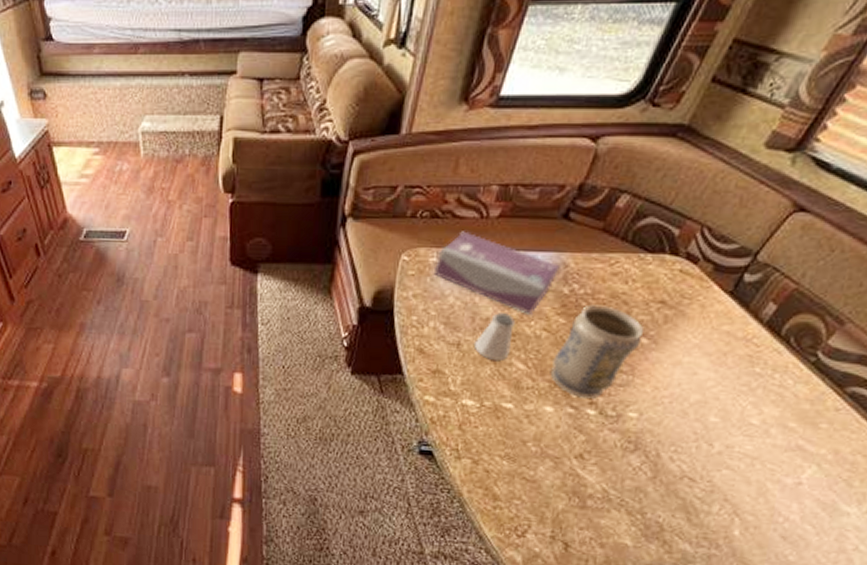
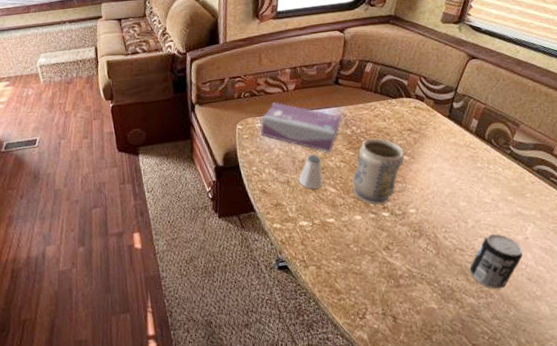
beverage can: none [695,468,788,541] -> present [469,234,523,289]

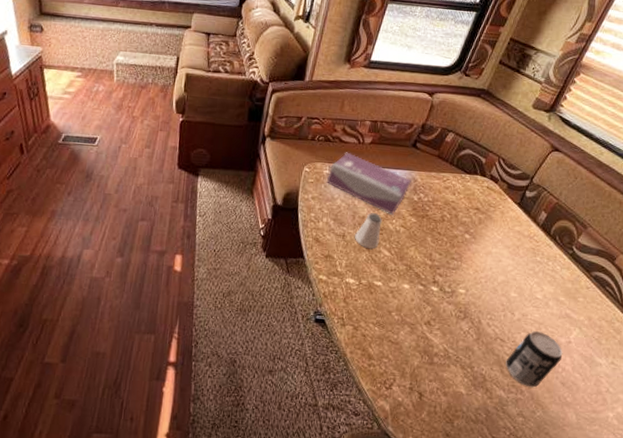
vase: present [352,138,404,205] -> none [407,209,467,279]

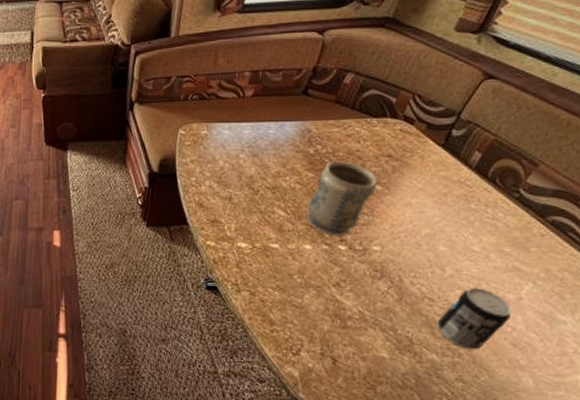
tissue box: present [327,152,412,215] -> none [206,108,305,171]
saltshaker: present [354,213,383,249] -> none [242,171,274,209]
vase: none [407,209,467,279] -> present [307,161,378,236]

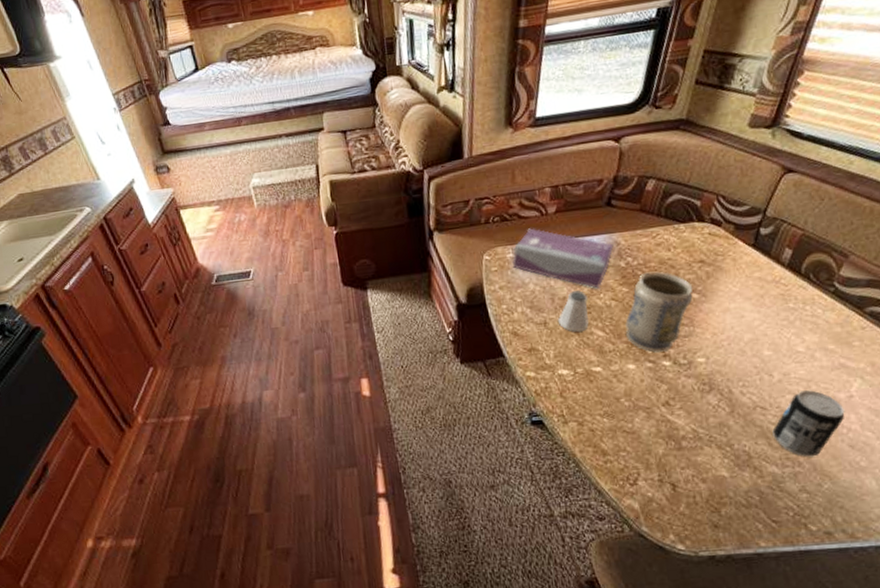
tissue box: none [206,108,305,171] -> present [513,228,614,289]
saltshaker: none [242,171,274,209] -> present [557,290,589,332]

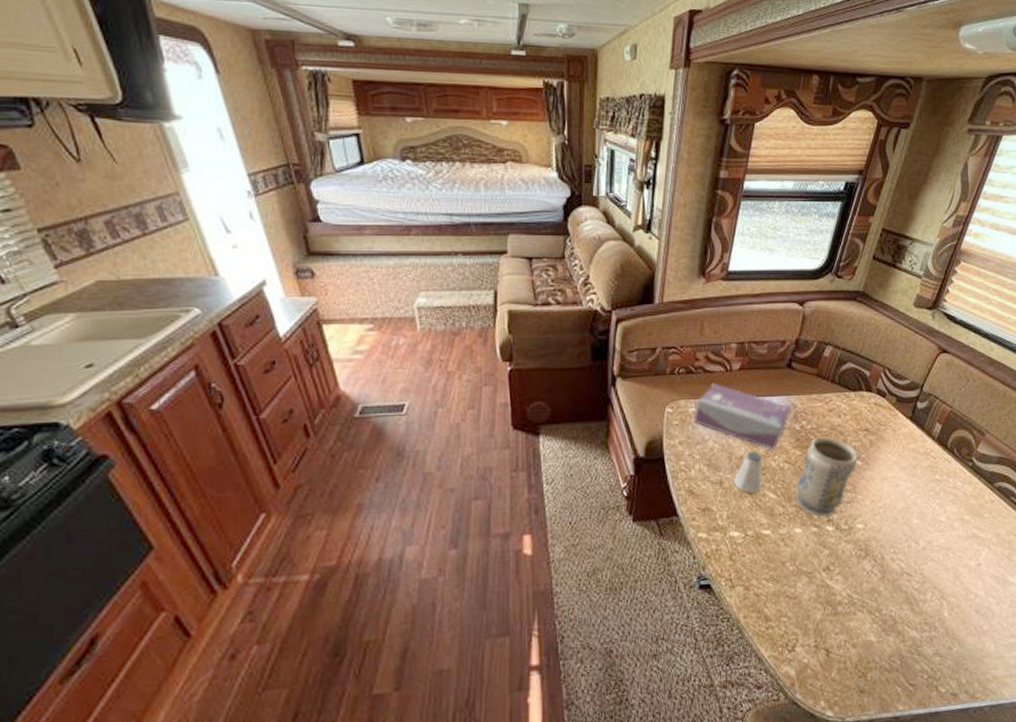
beverage can: present [772,390,845,457] -> none [915,558,974,622]

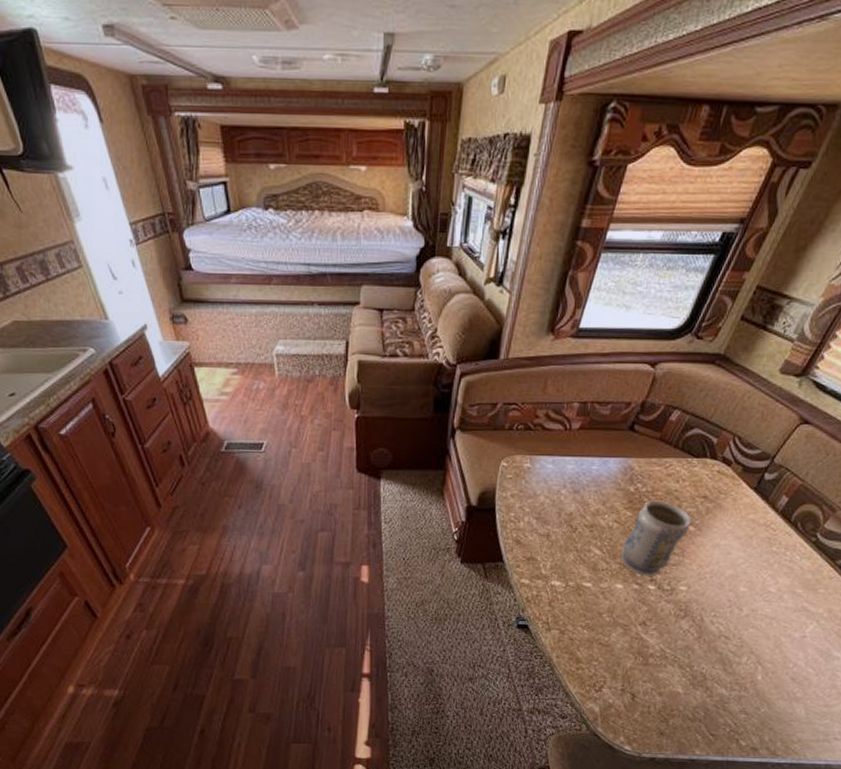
tissue box: present [694,383,791,450] -> none [528,441,627,509]
saltshaker: present [733,451,764,493] -> none [560,508,593,548]

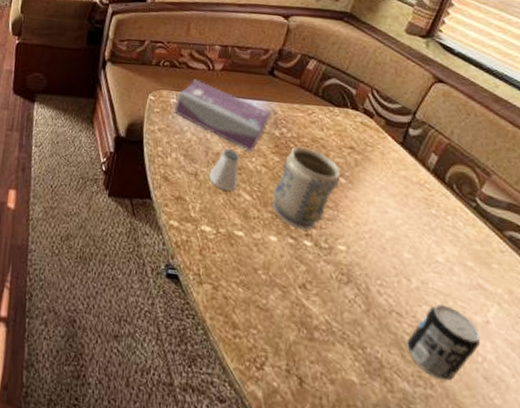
tissue box: none [528,441,627,509] -> present [175,79,271,152]
saltshaker: none [560,508,593,548] -> present [208,149,241,191]
beverage can: none [729,627,796,684] -> present [407,304,481,381]

